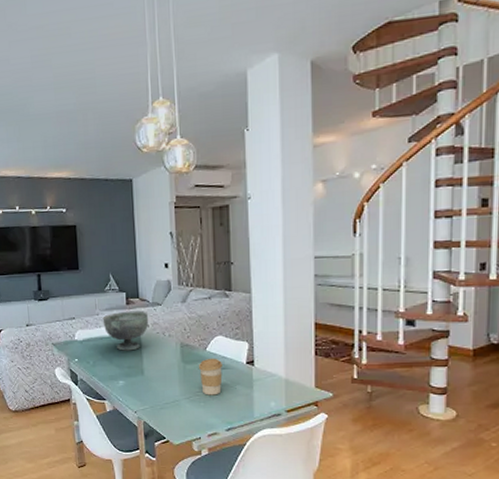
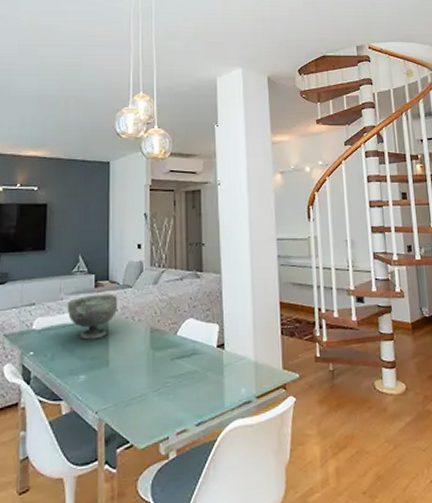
coffee cup: present [199,358,223,395] -> none [169,342,193,386]

